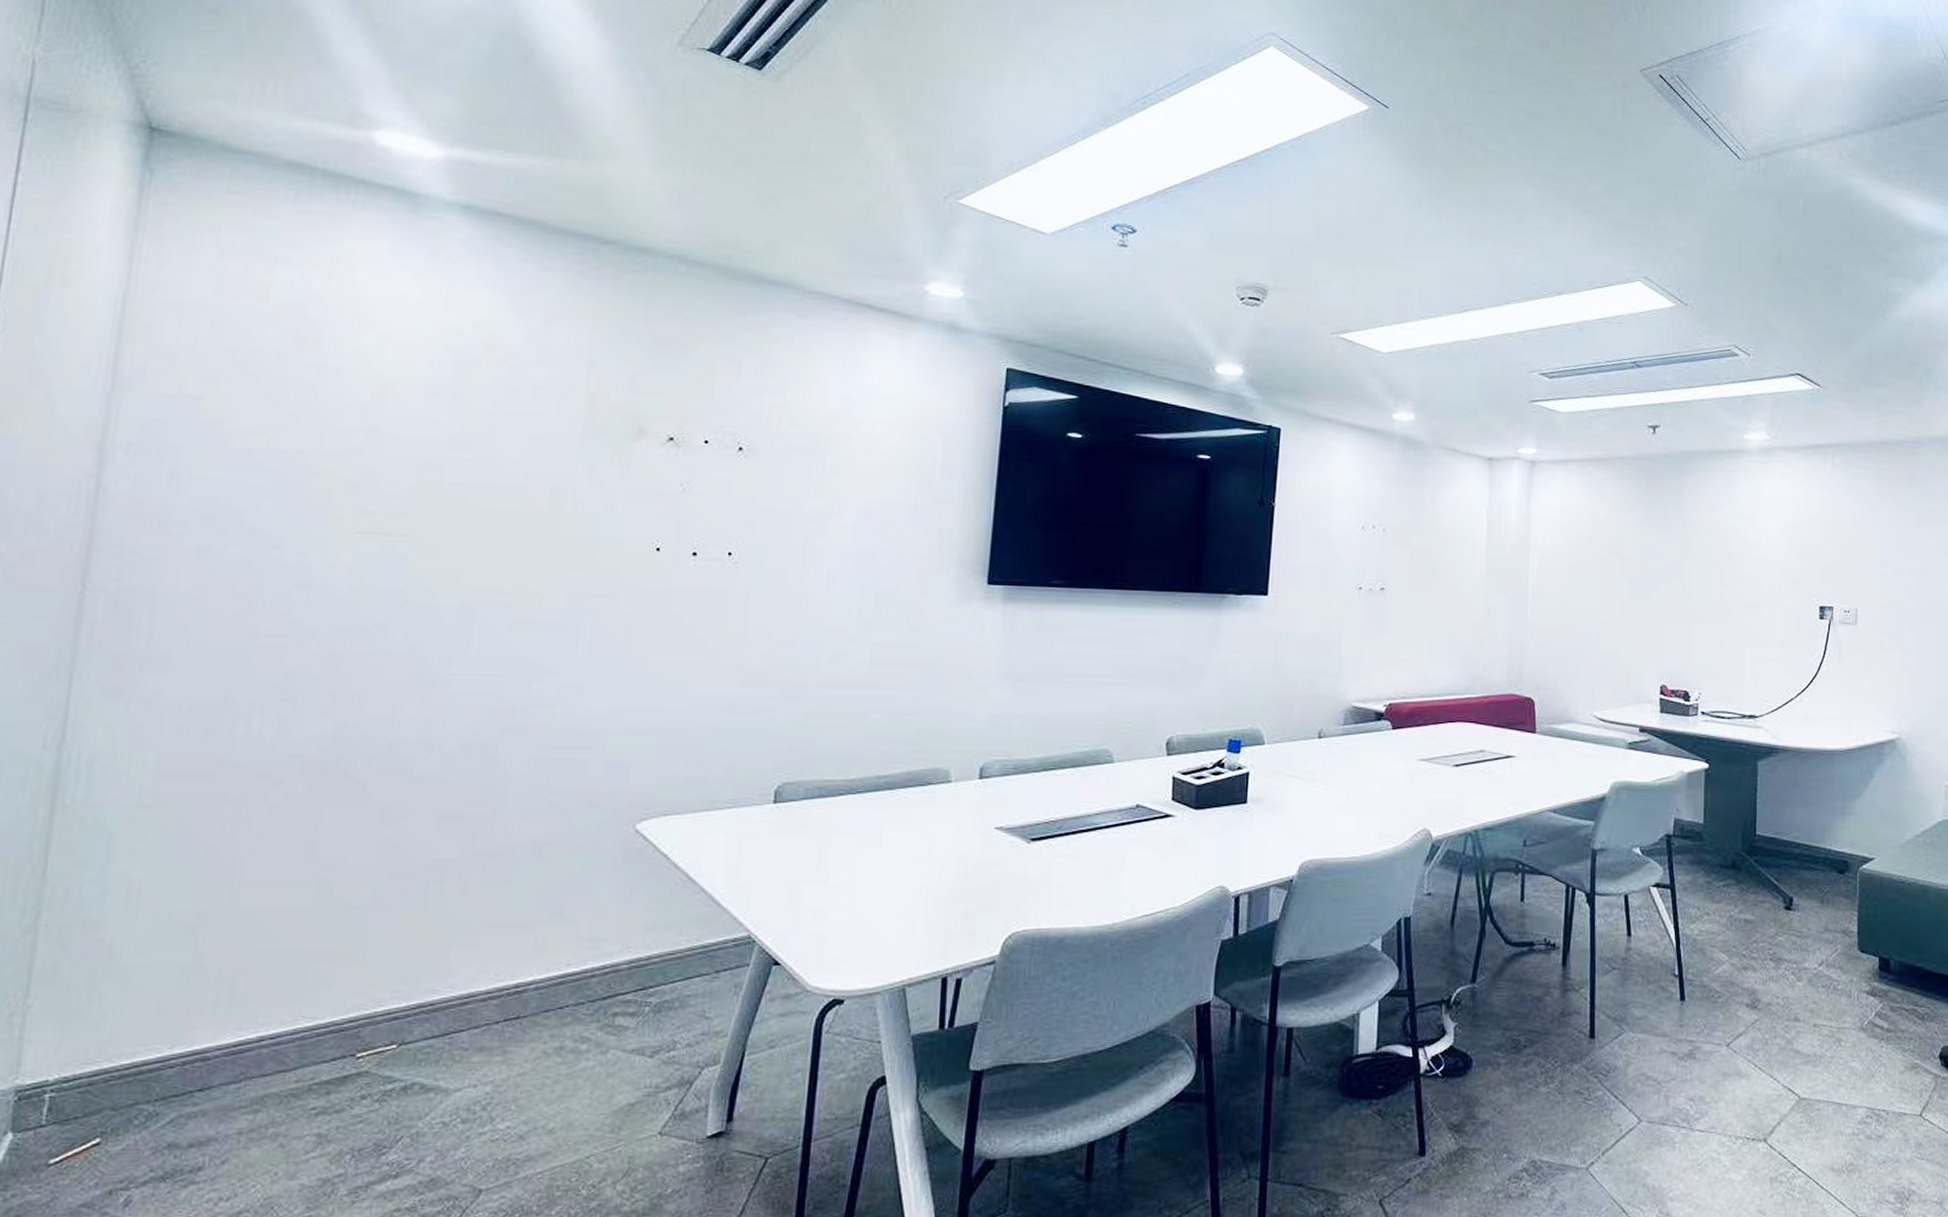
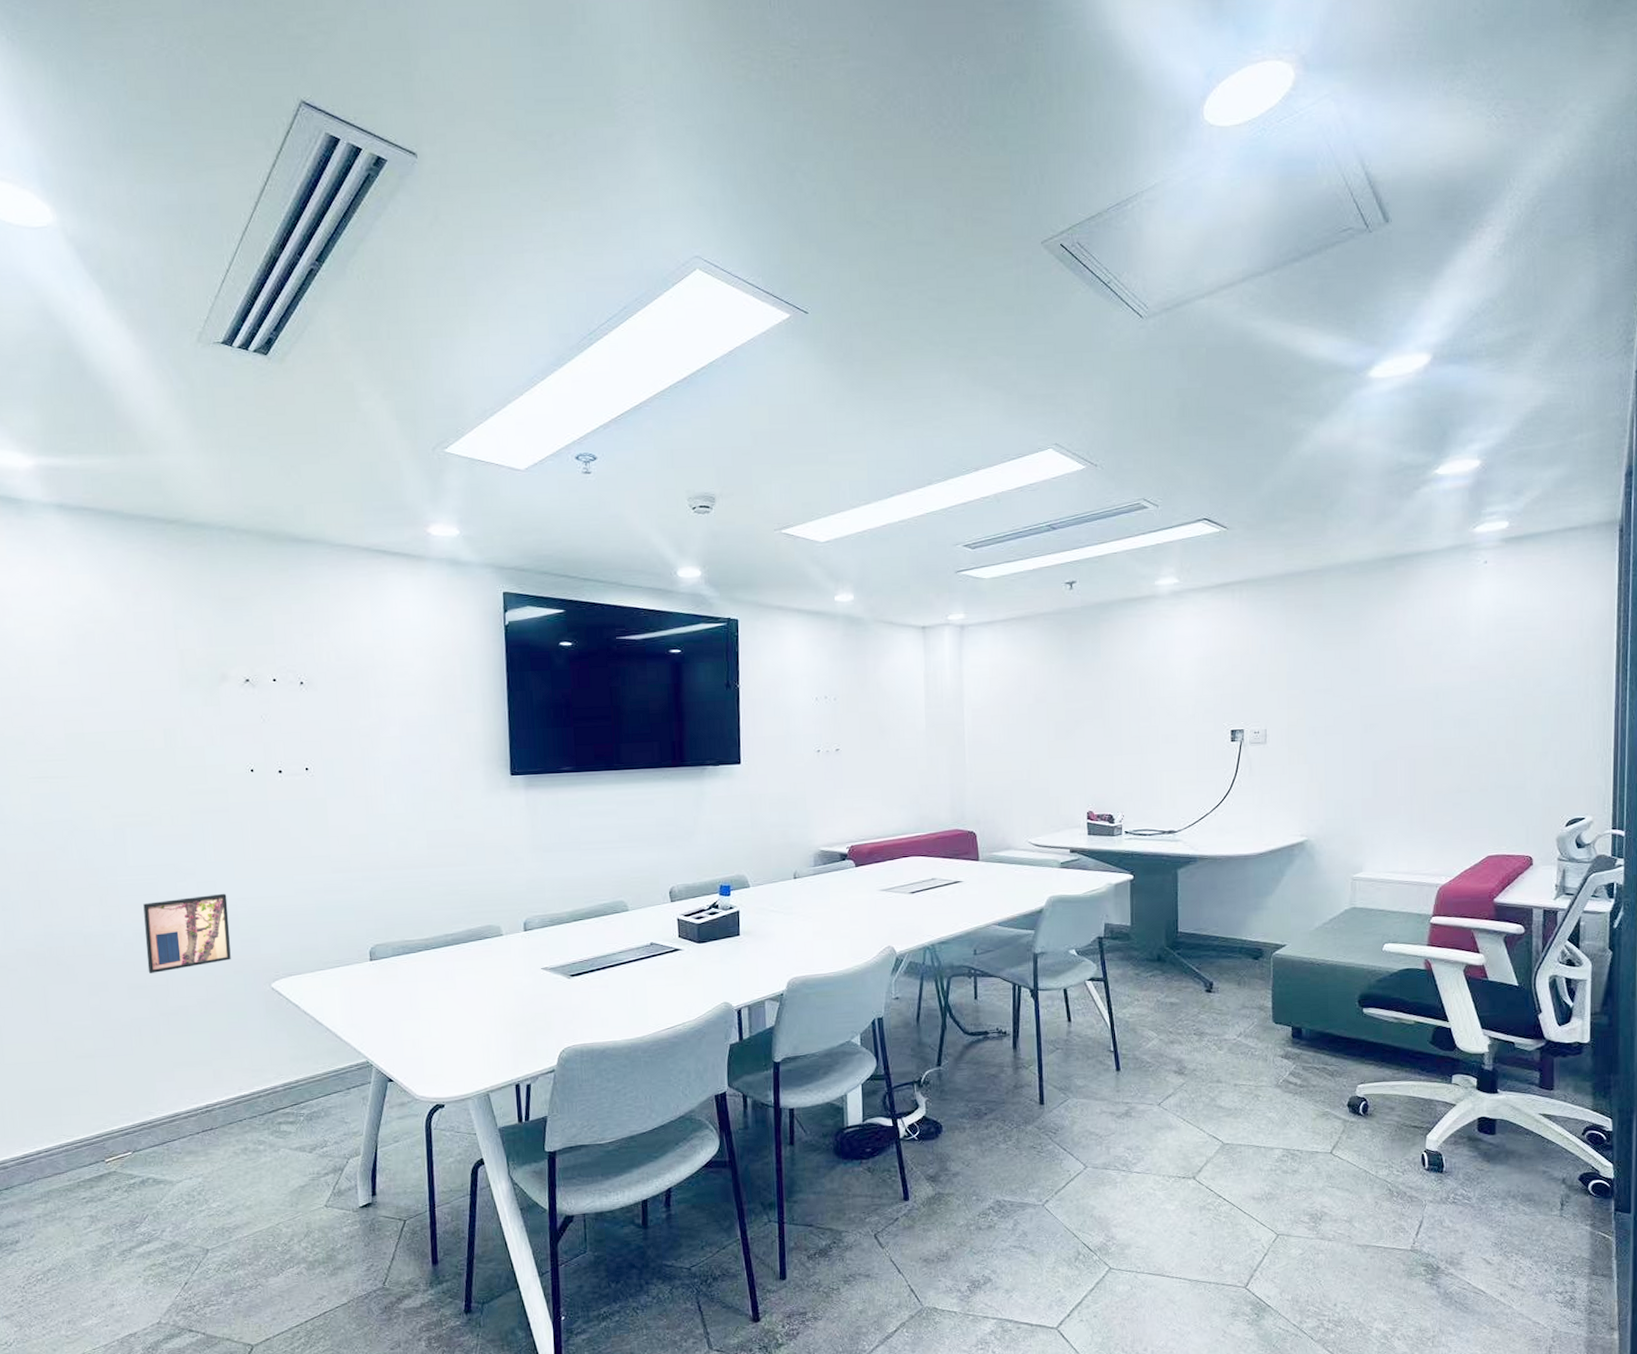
wall art: none [469,701,596,800] -> present [143,893,231,973]

